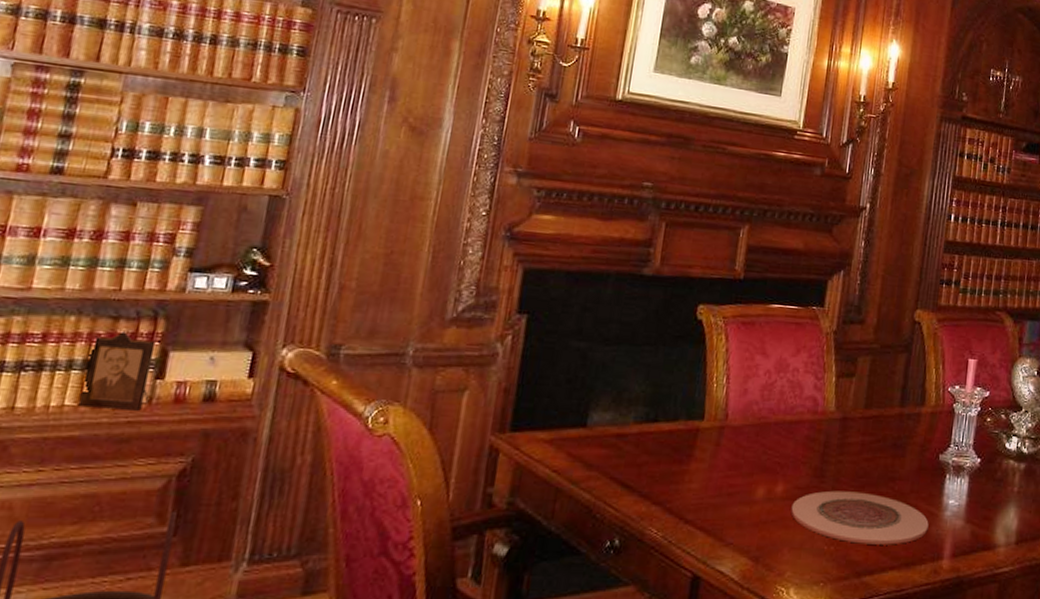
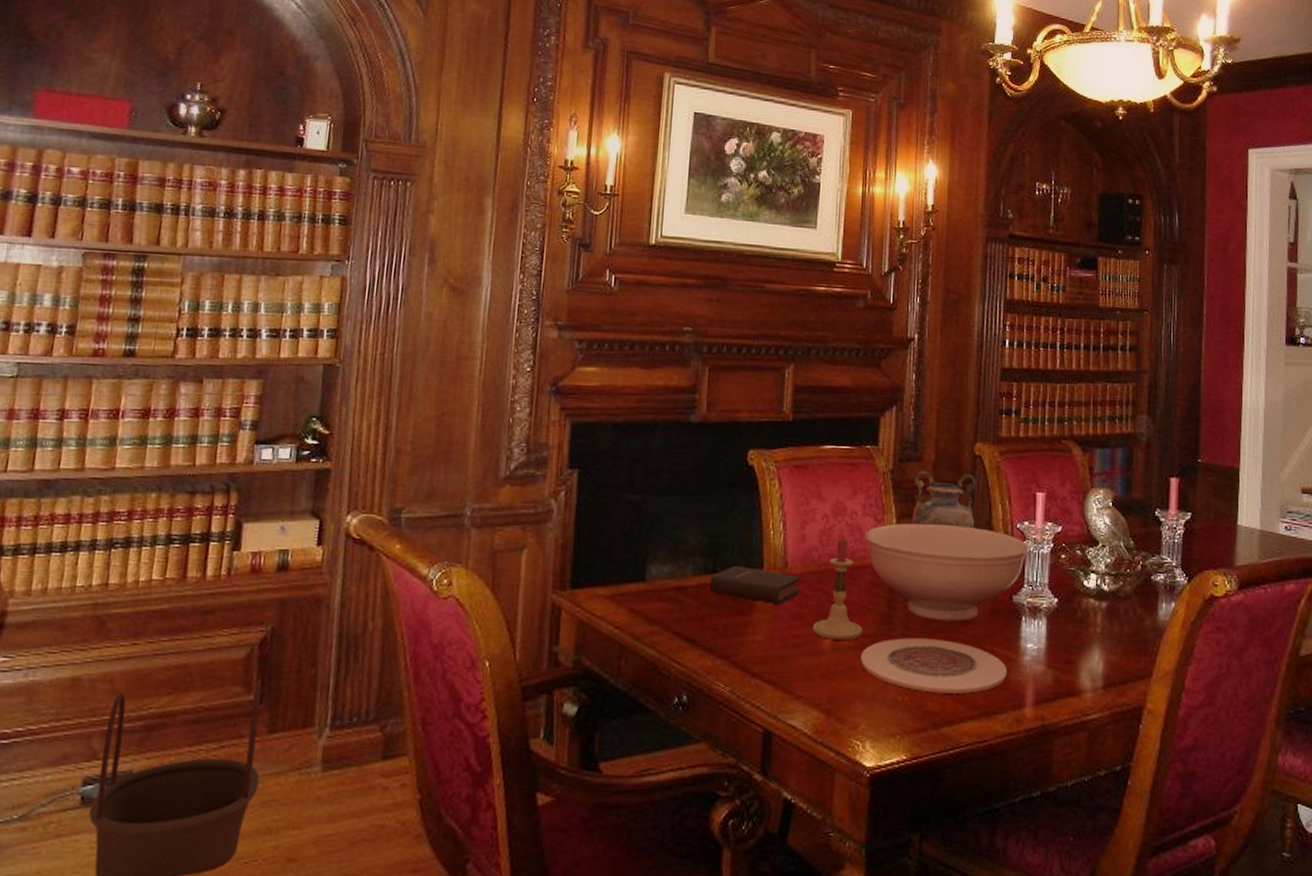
photo frame: present [77,331,155,412] -> none [164,506,230,584]
book: none [649,415,741,455] -> present [709,565,802,605]
candlestick: none [747,392,796,492] -> present [812,537,863,641]
decorative bowl: none [805,382,957,477] -> present [865,523,1028,622]
decorative vase: none [850,333,915,391] -> present [912,470,978,529]

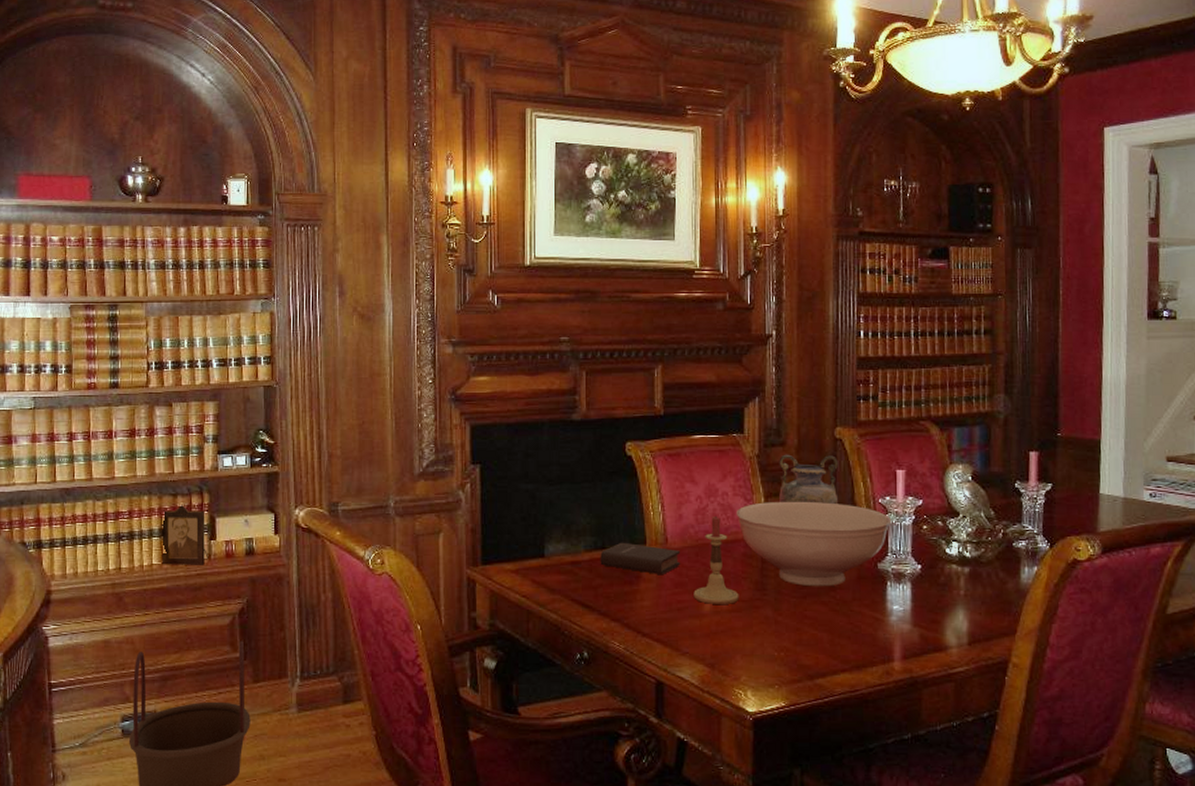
photo frame: none [164,506,230,584] -> present [160,505,209,567]
plate: present [860,638,1007,694] -> none [738,602,875,650]

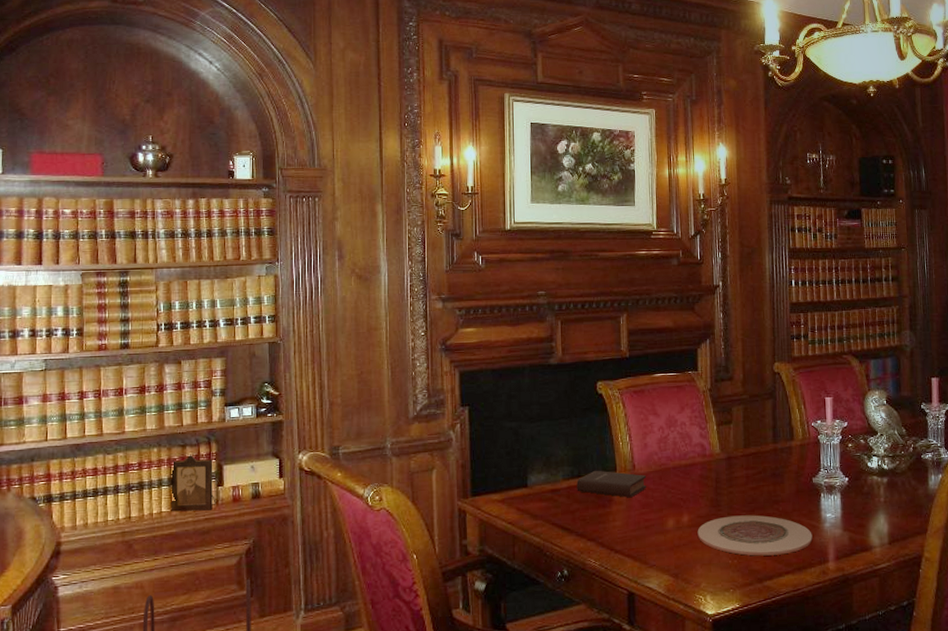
candlestick: present [694,515,739,605] -> none [658,443,698,522]
decorative bowl: present [737,501,891,587] -> none [693,427,822,502]
plate: none [738,602,875,650] -> present [697,515,813,556]
decorative vase: present [779,454,839,505] -> none [728,387,779,430]

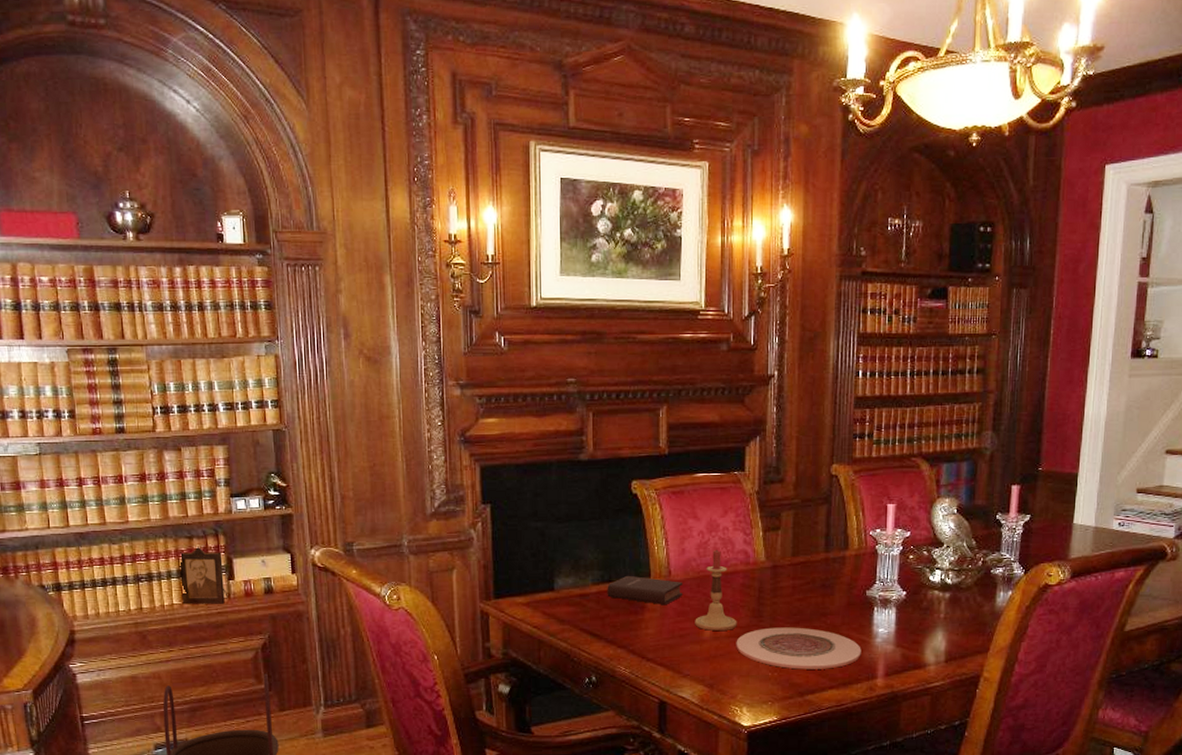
candlestick: none [658,443,698,522] -> present [695,549,737,632]

